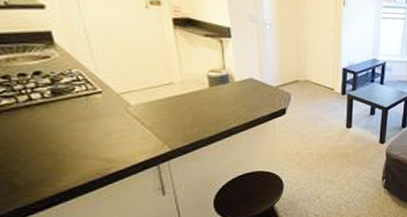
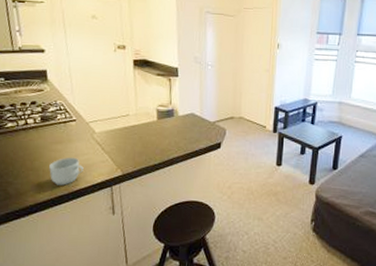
mug: none [71,135,119,170] -> present [49,157,84,186]

